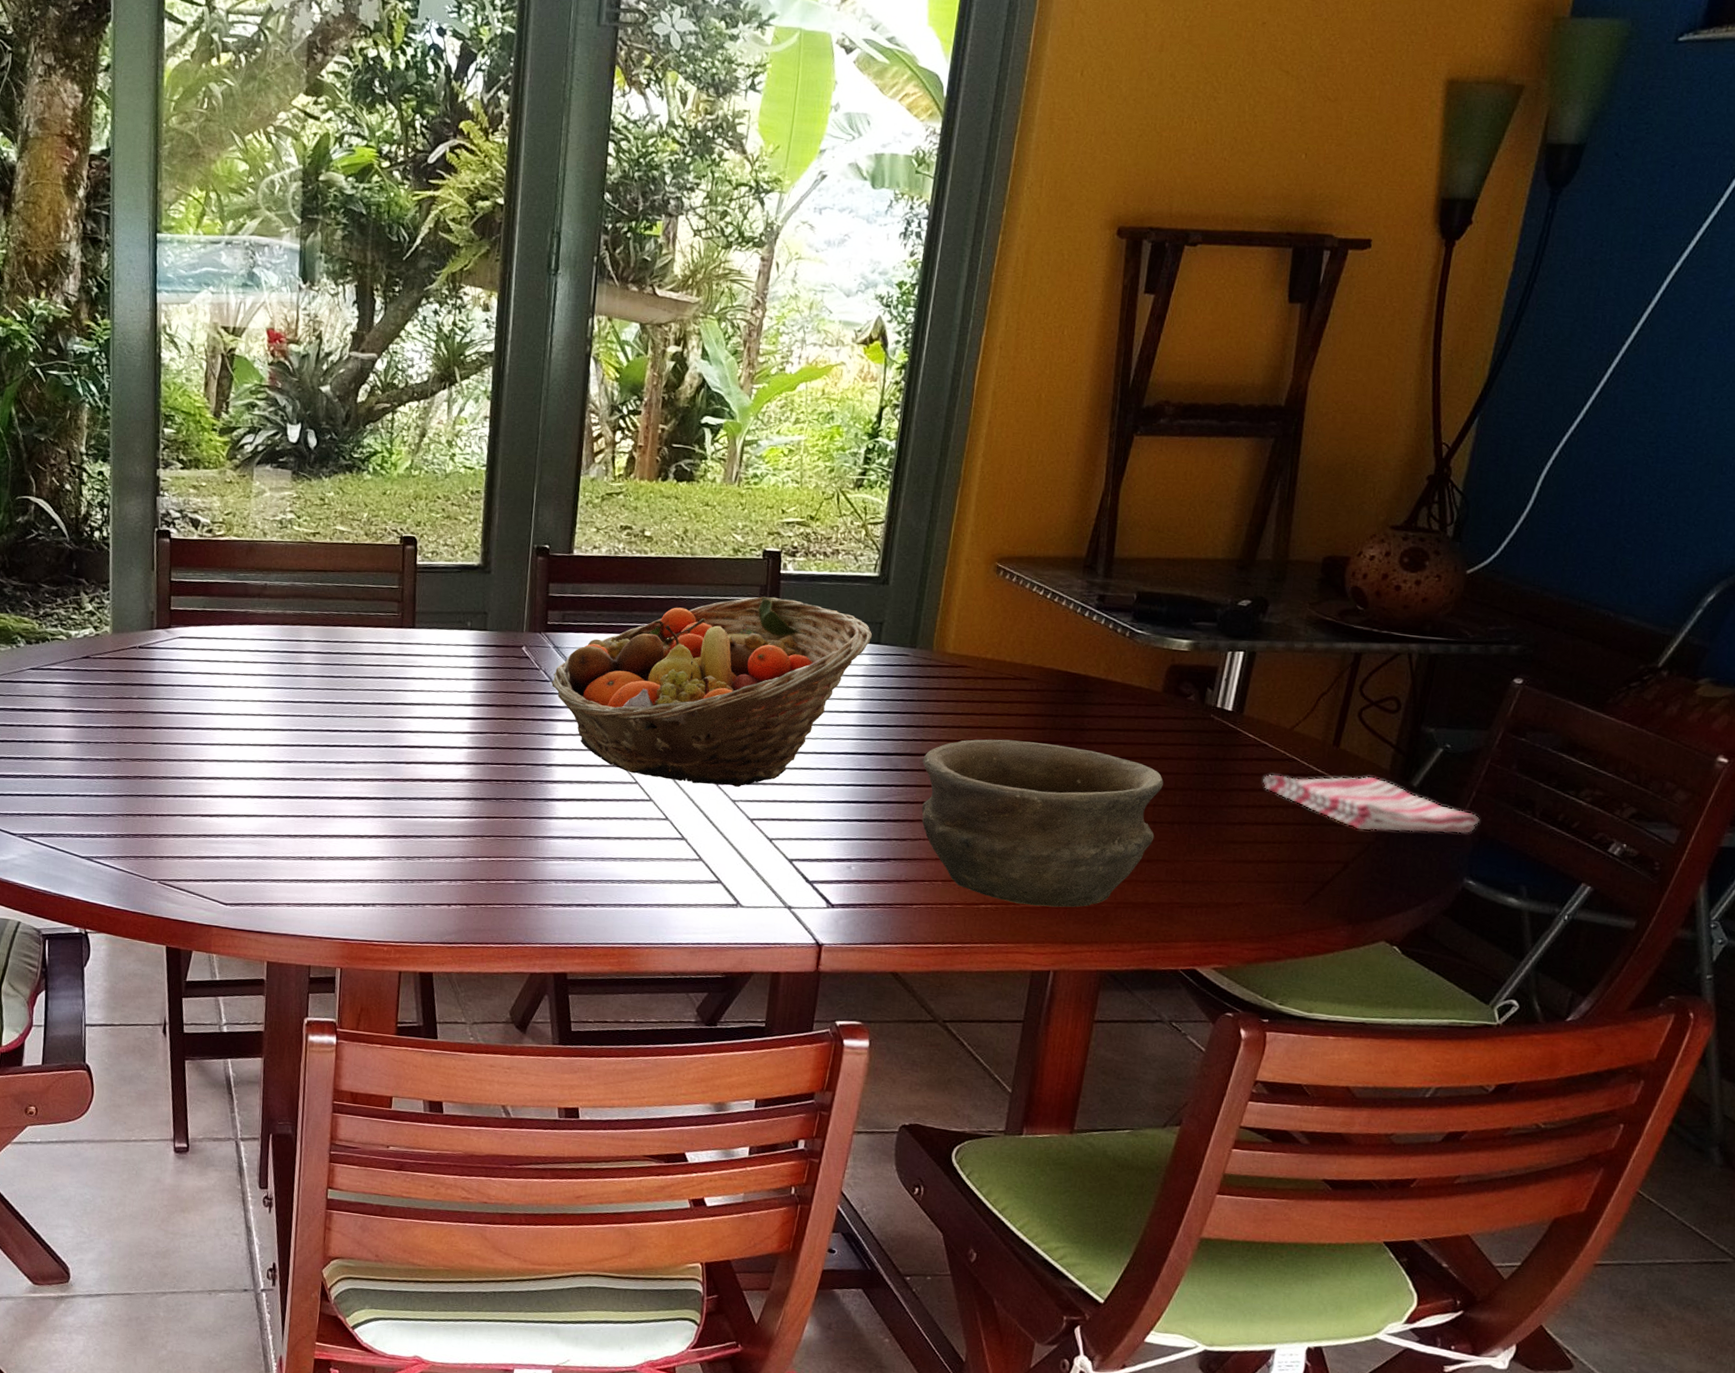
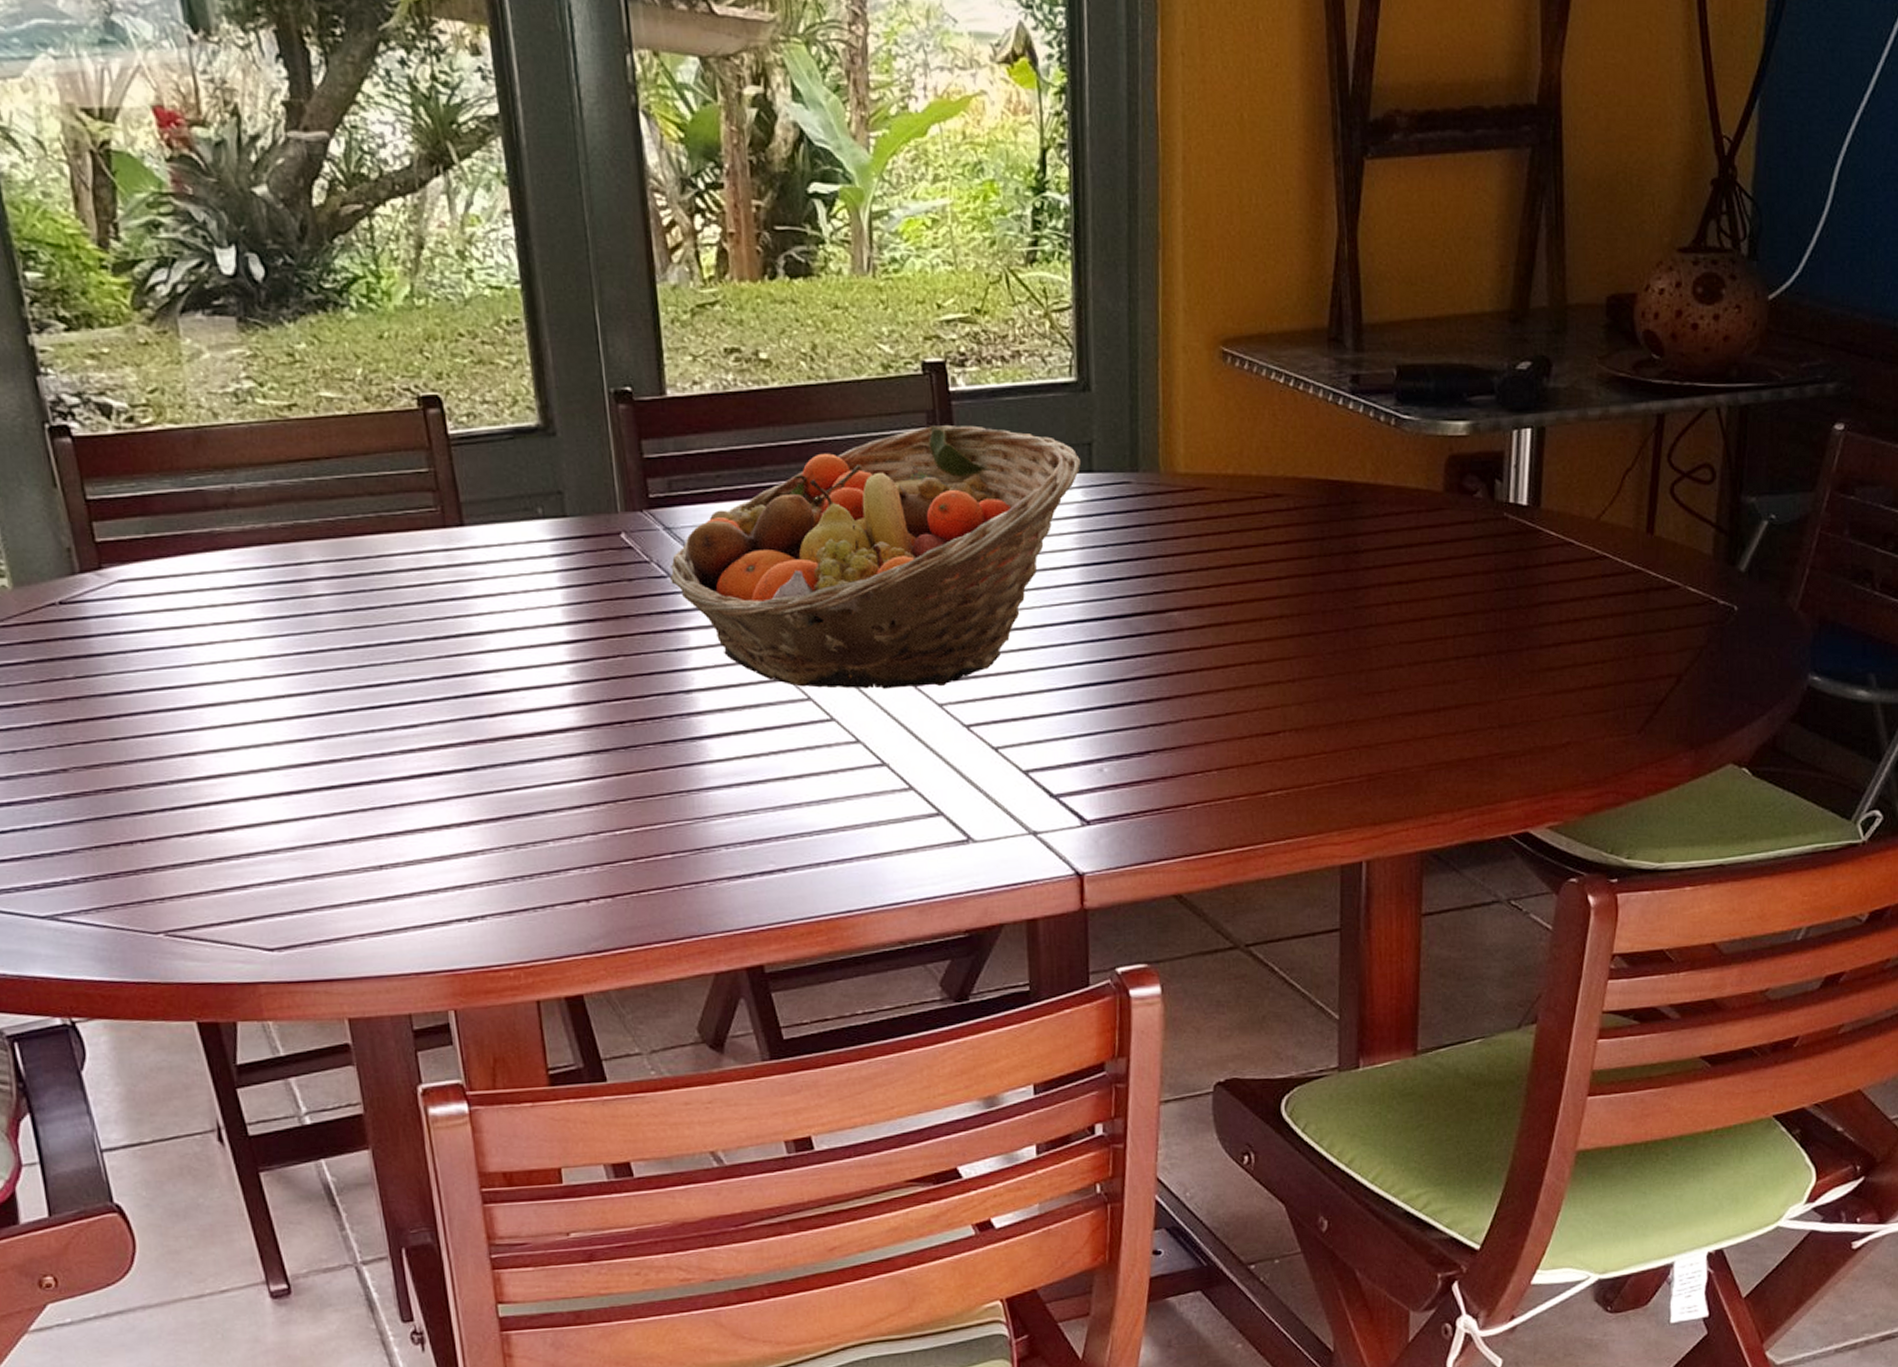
bowl: present [921,739,1164,908] -> none [1170,575,1461,785]
dish towel: present [1263,774,1480,834] -> none [1574,565,1817,633]

